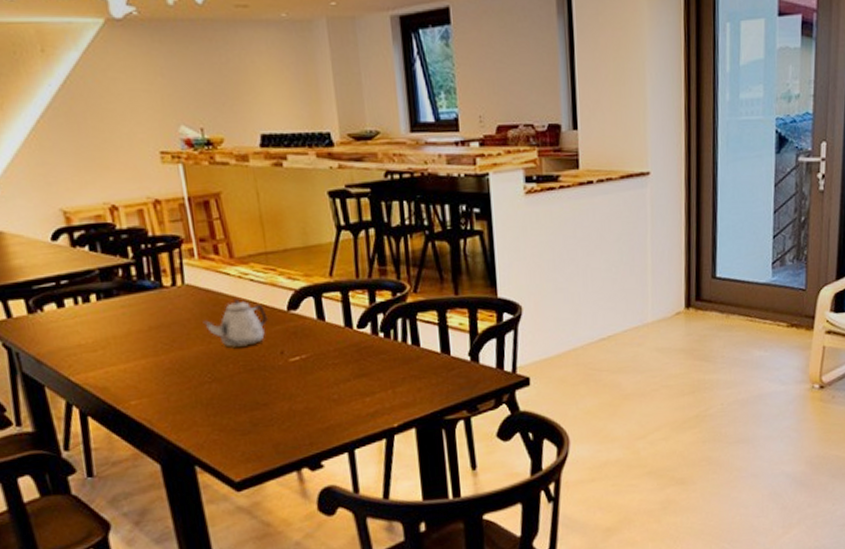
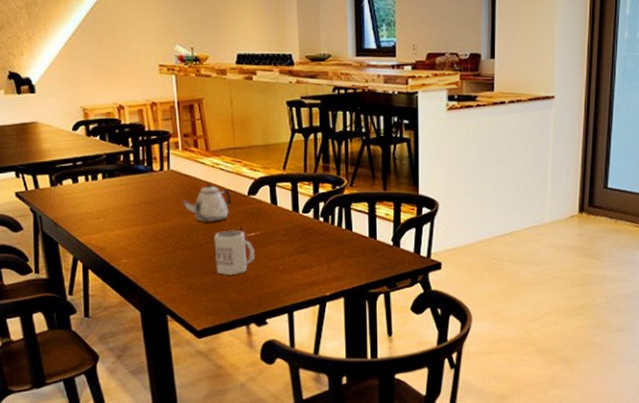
mug: none [248,354,302,412] -> present [214,230,255,276]

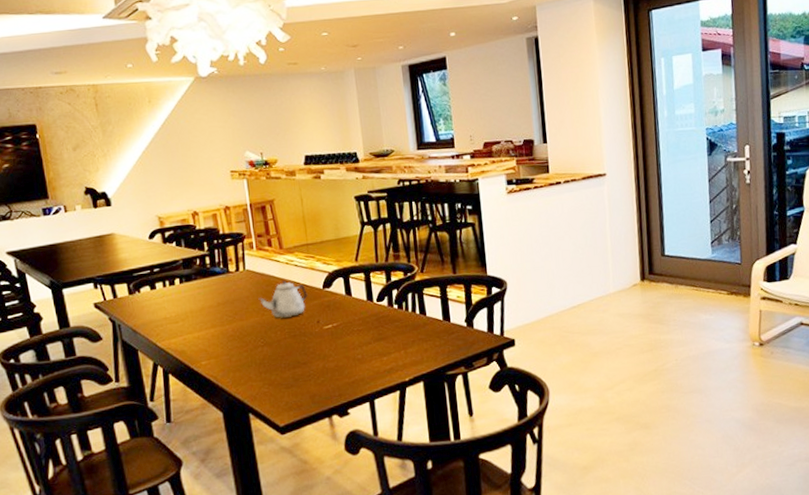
mug: present [214,230,255,276] -> none [292,323,333,369]

